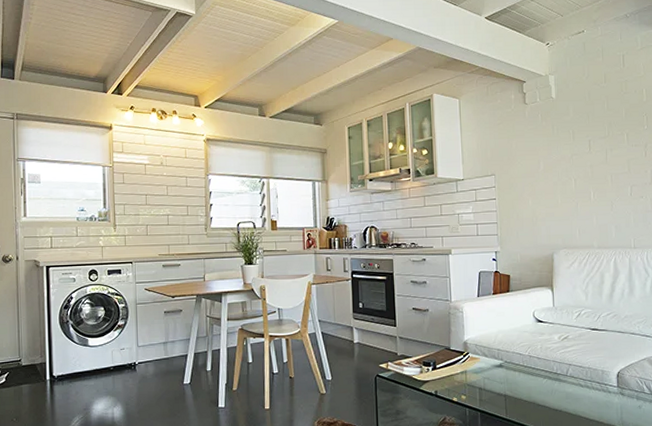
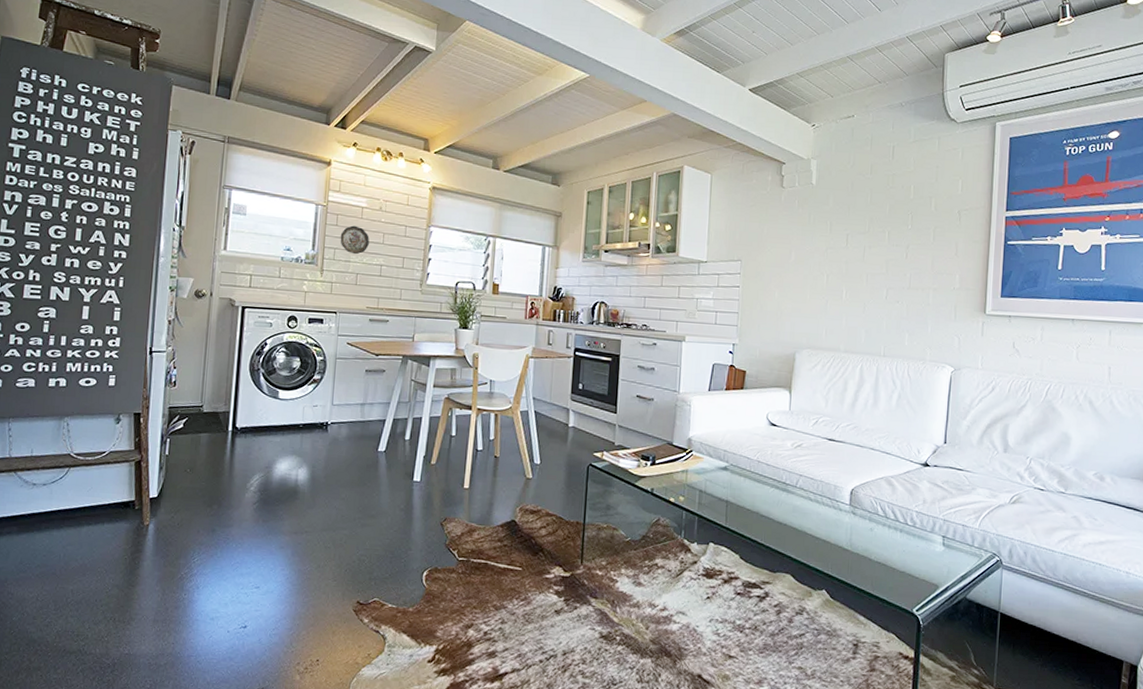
decorative plate: none [128,181,155,208] -> present [340,225,369,255]

